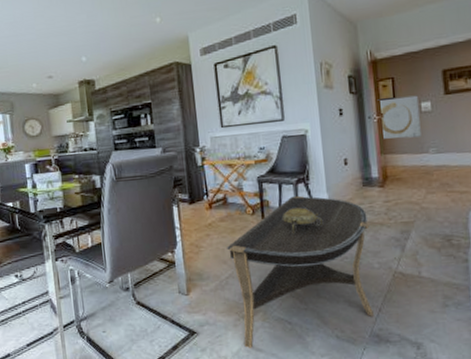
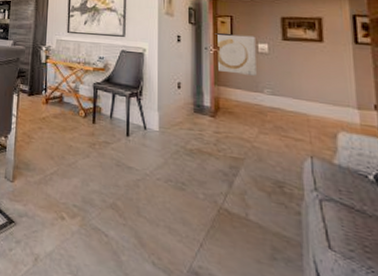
coffee table: present [227,195,373,349] -> none [56,107,197,254]
decorative bowl: present [281,207,324,233] -> none [111,119,152,144]

